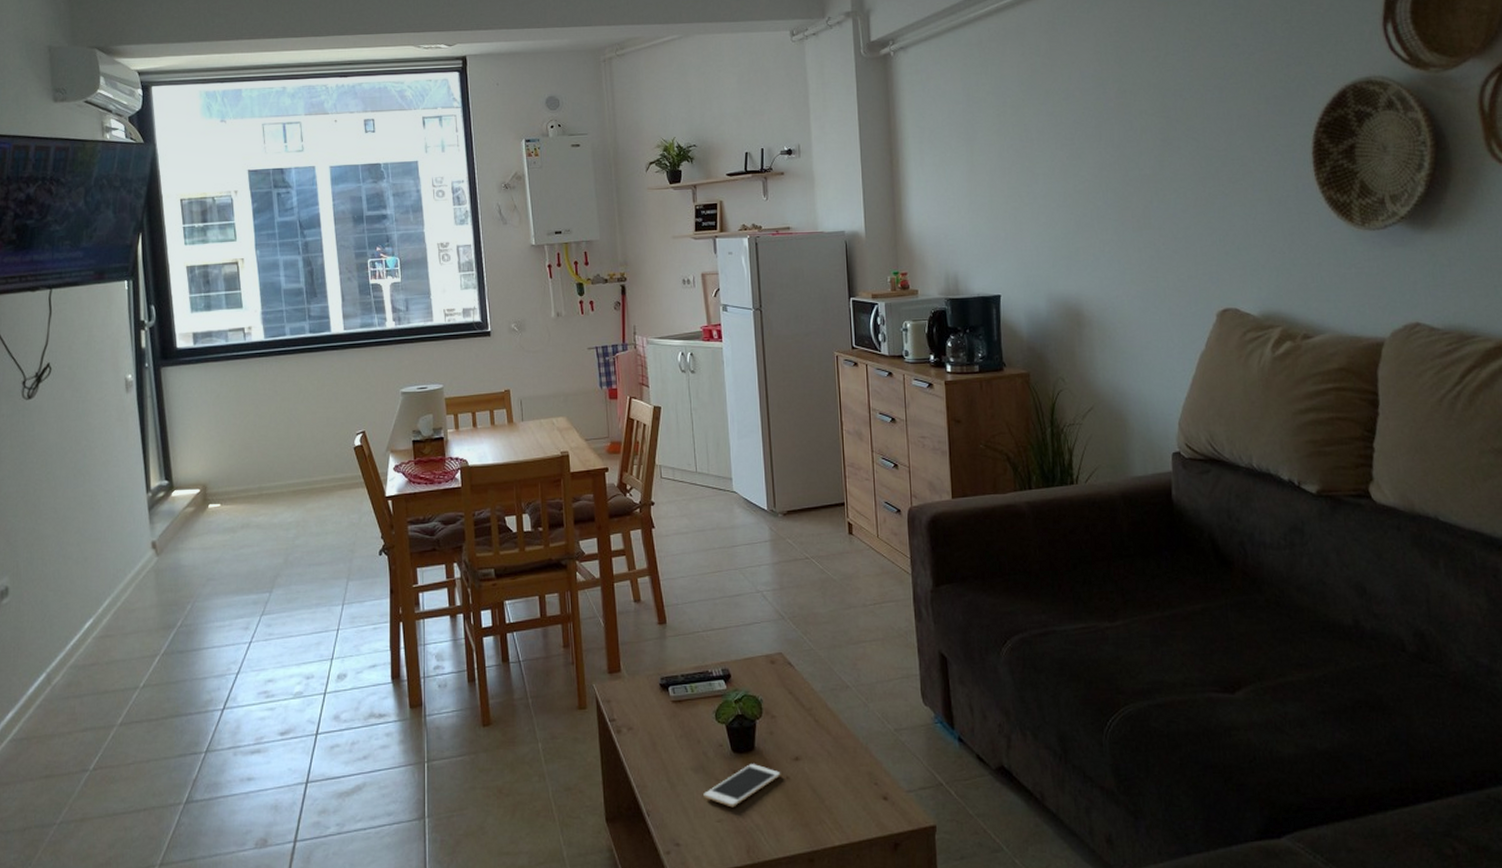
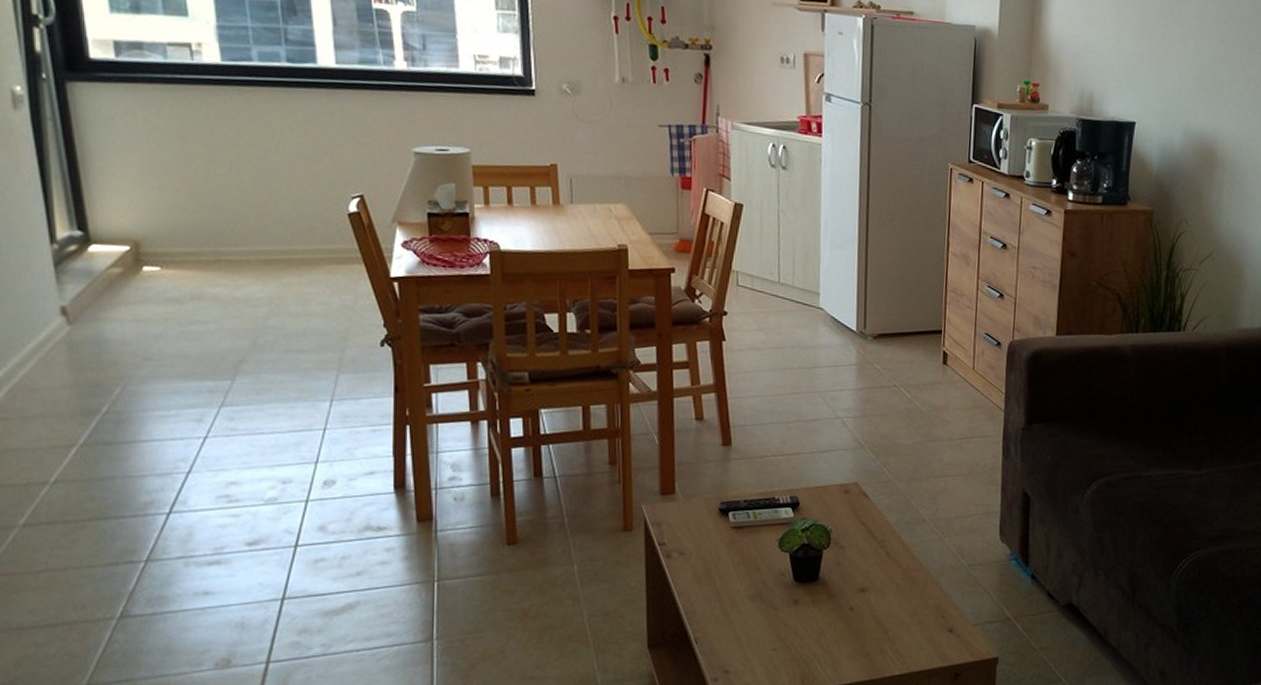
cell phone: present [703,764,781,808] -> none [759,594,845,636]

